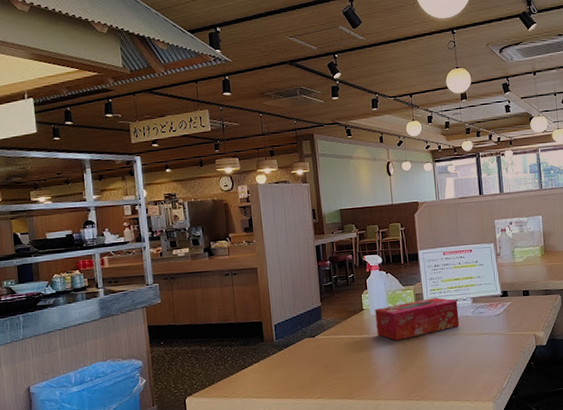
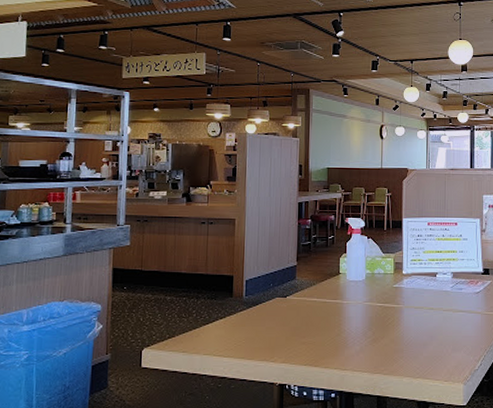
tissue box: present [375,297,460,340] -> none [351,268,437,309]

